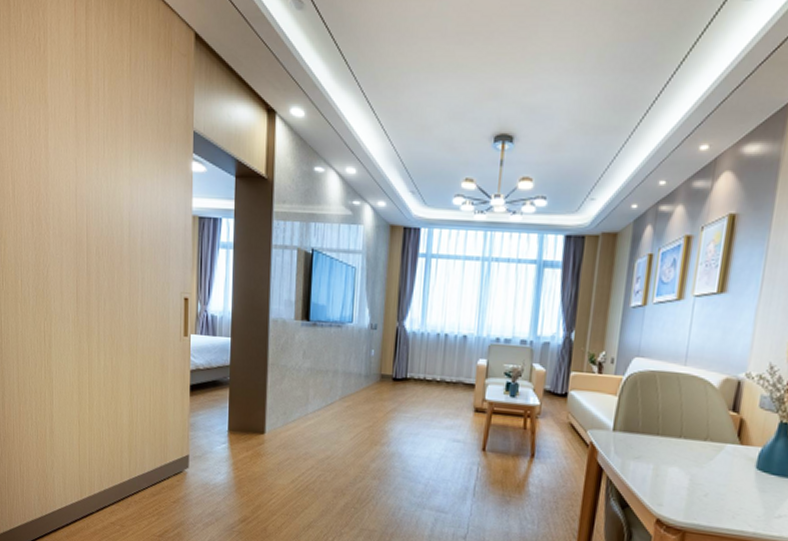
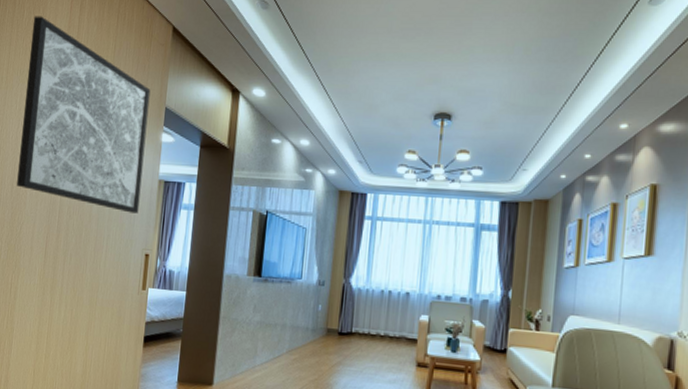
wall art: none [33,21,175,254] -> present [17,16,151,214]

